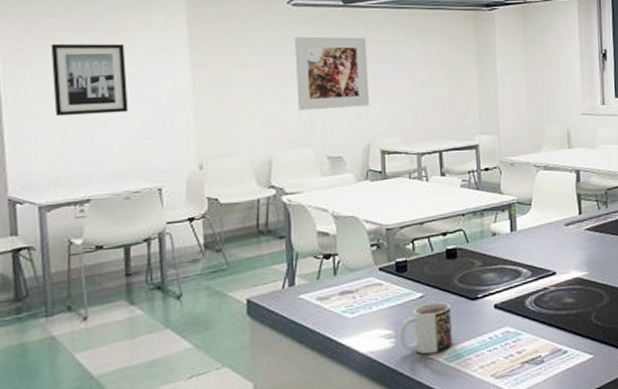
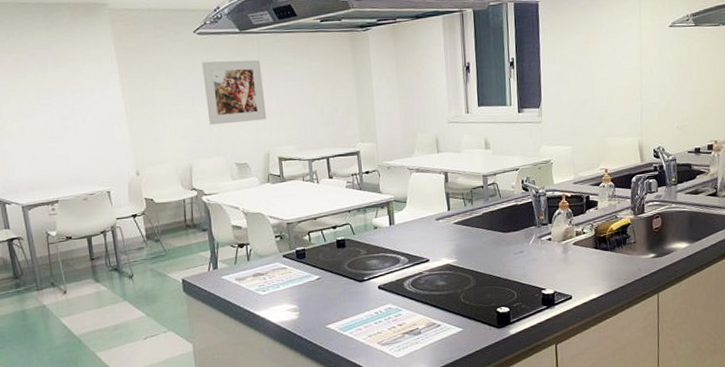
wall art: present [50,43,129,117] -> none [15,73,79,135]
mug: present [398,302,453,355] -> none [302,283,346,325]

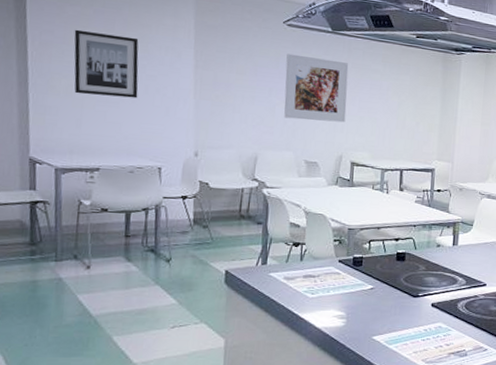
wall art: none [15,73,79,135] -> present [74,29,139,99]

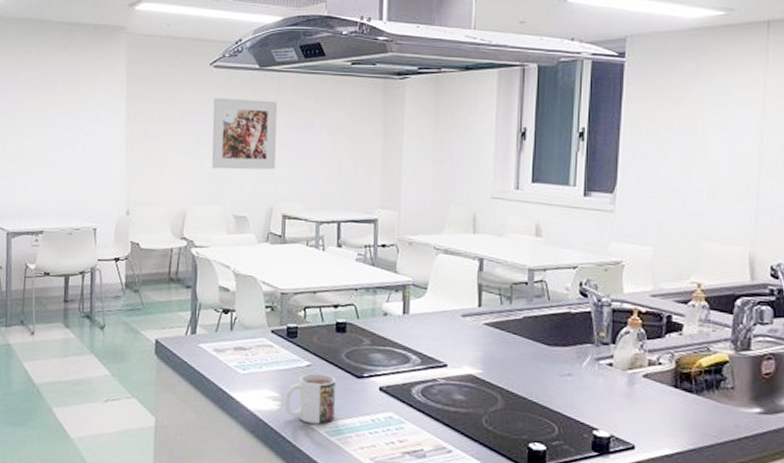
wall art: present [74,29,139,99] -> none [23,93,77,158]
mug: none [349,295,395,336] -> present [284,373,336,425]

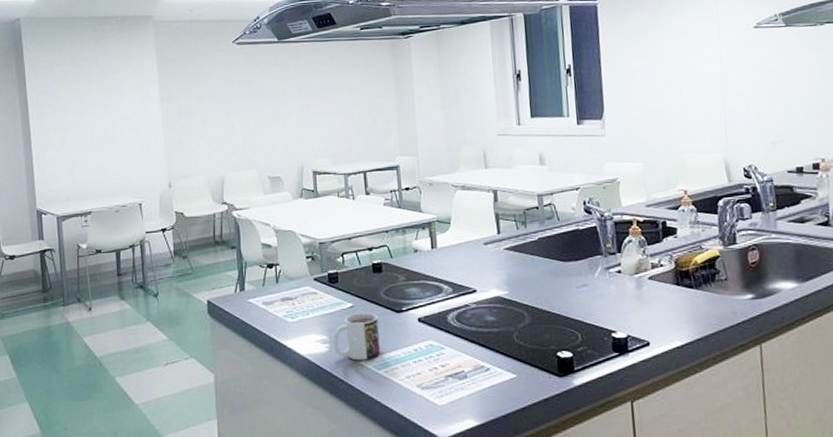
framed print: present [211,97,278,170] -> none [239,69,302,136]

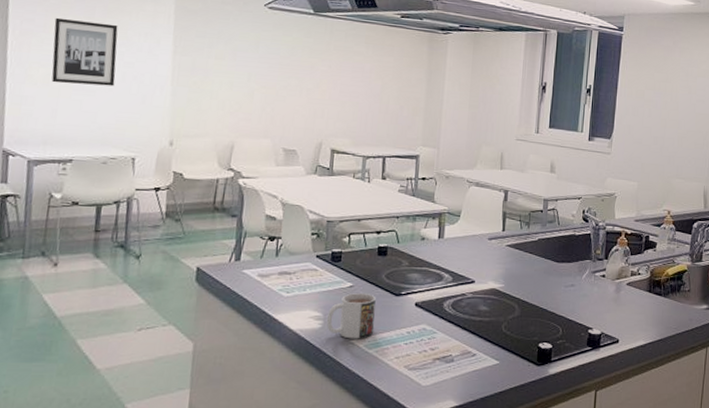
wall art: none [62,83,116,145] -> present [51,17,118,87]

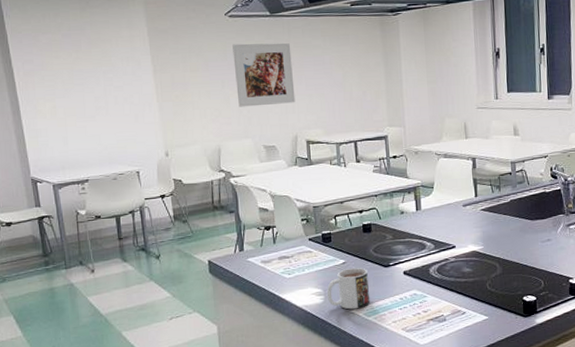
wall art: present [51,17,118,87] -> none [49,53,110,114]
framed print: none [262,37,331,108] -> present [232,43,295,107]

